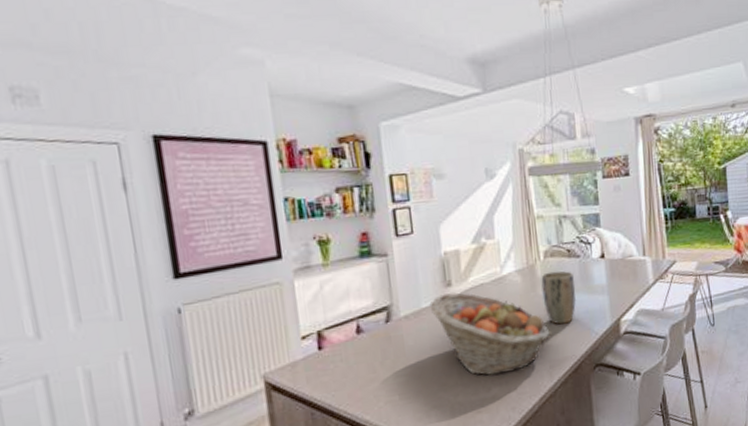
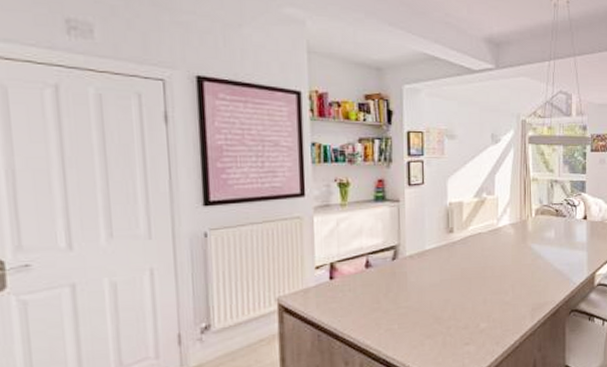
fruit basket: present [429,292,551,376] -> none [432,239,535,313]
plant pot: present [541,270,577,325] -> none [531,227,560,273]

